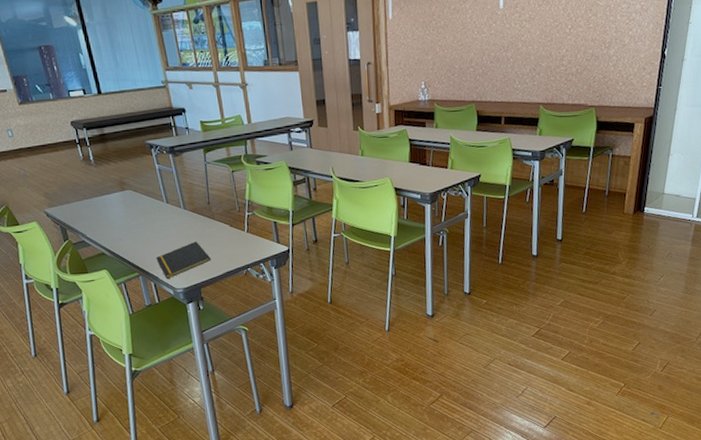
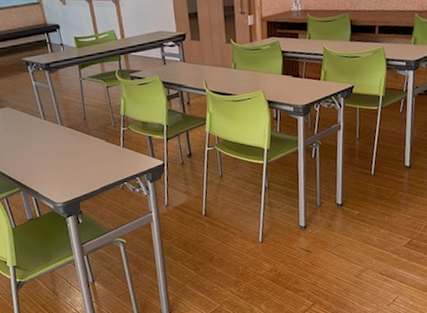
notepad: present [155,241,211,280] -> none [35,156,89,194]

